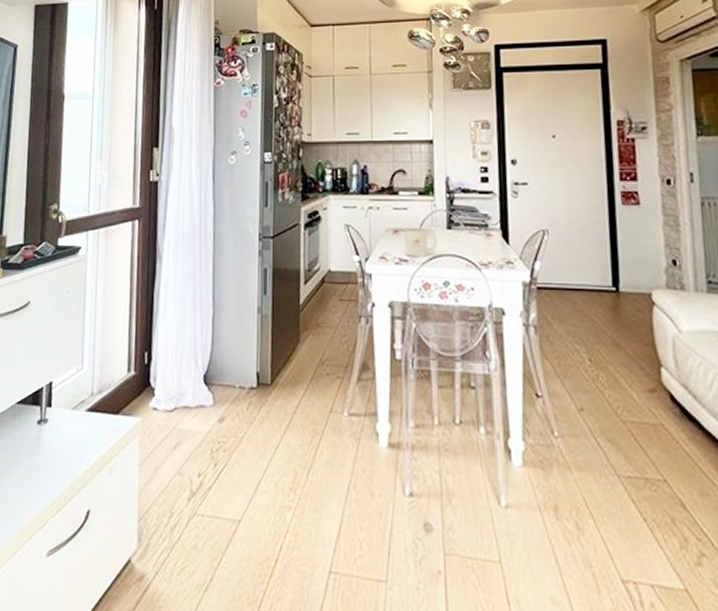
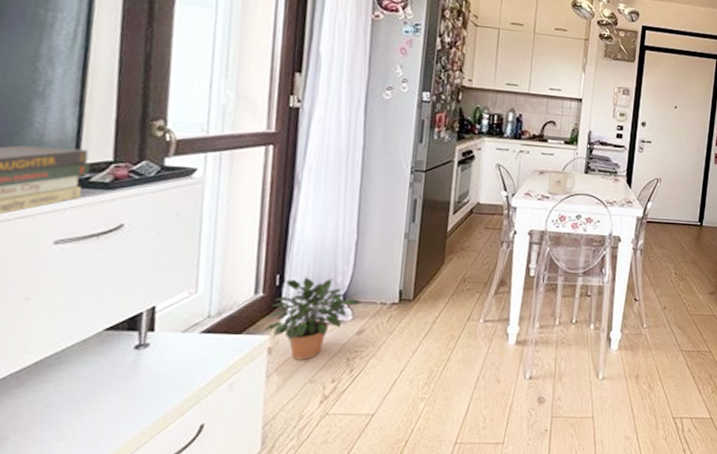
potted plant: none [132,355,221,448] -> present [259,277,362,360]

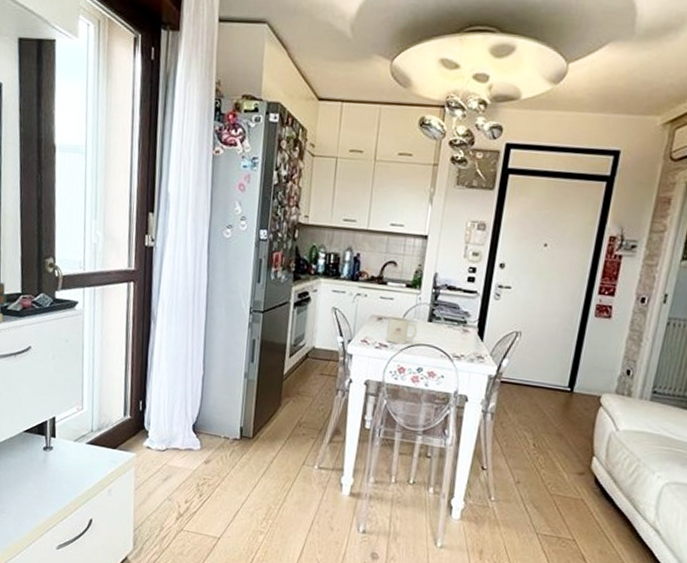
potted plant: present [259,277,362,360] -> none [128,405,208,480]

